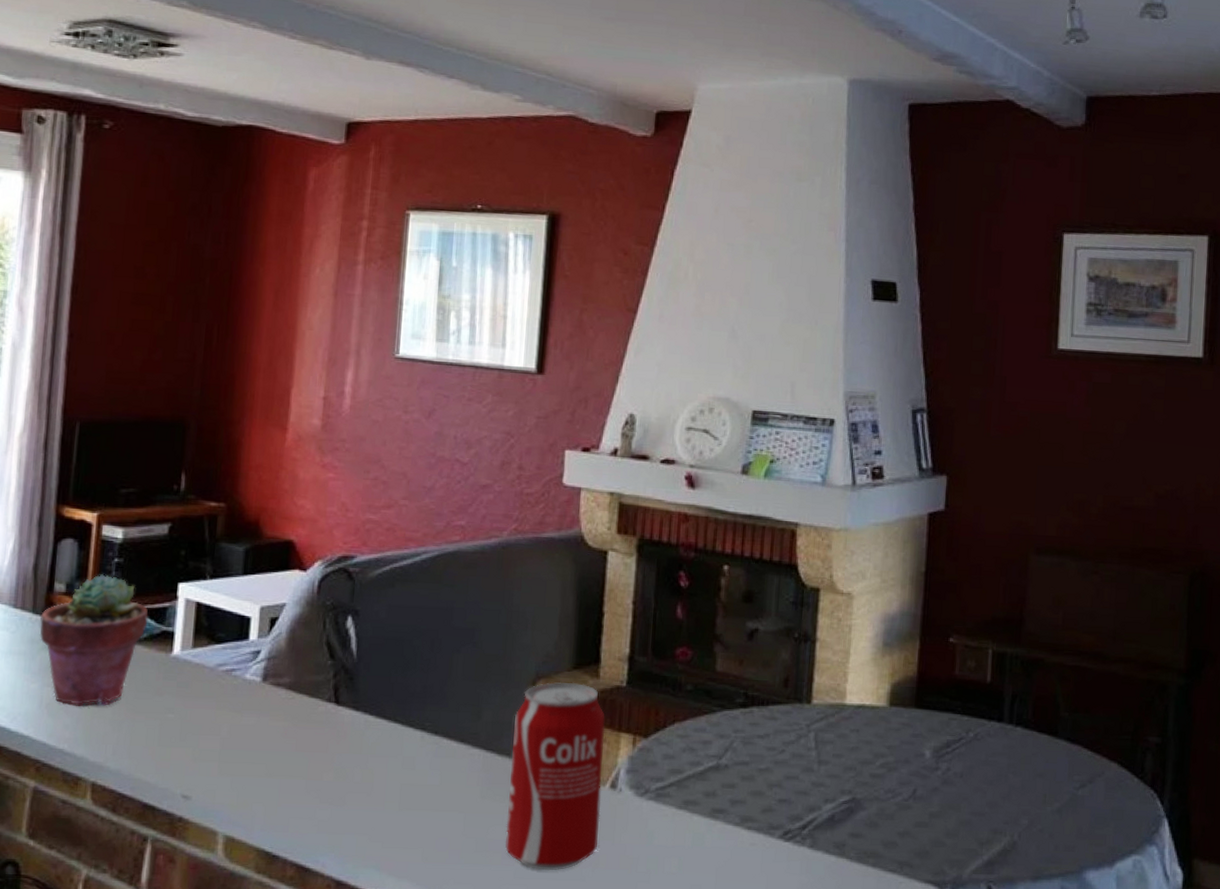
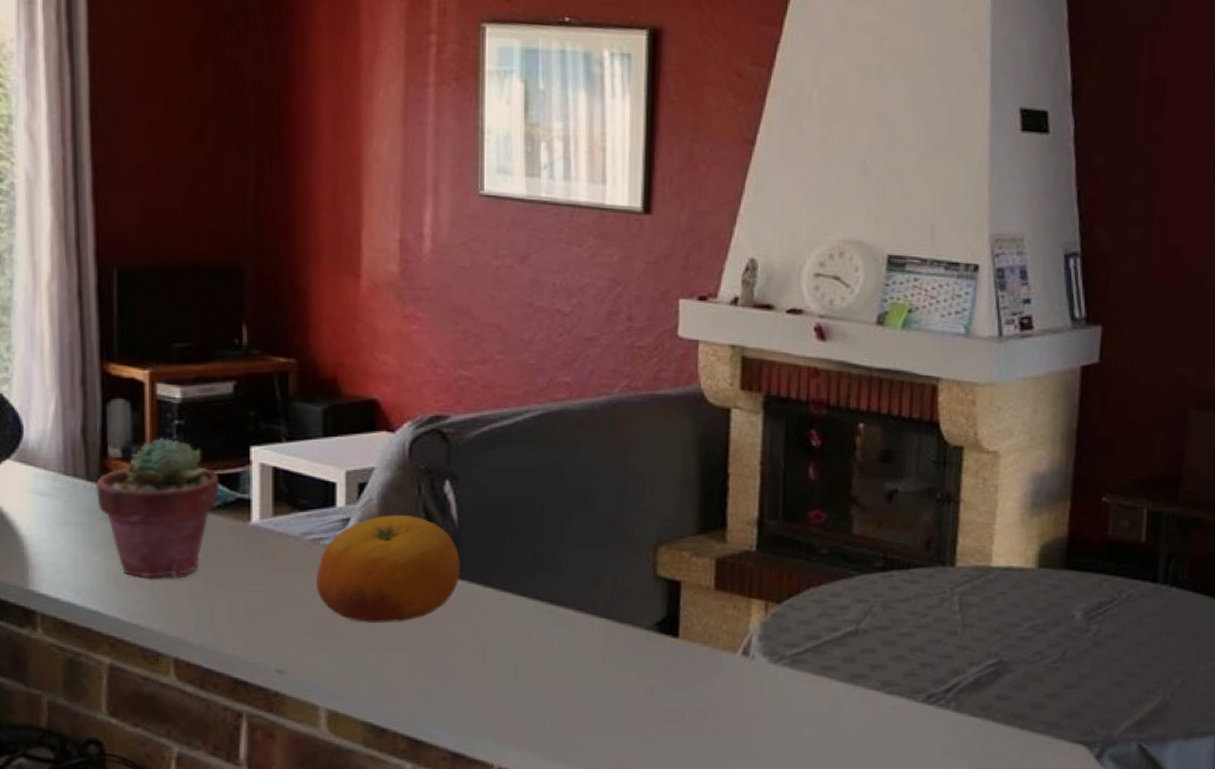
fruit: none [224,647,356,752] -> present [315,514,460,624]
beverage can: present [505,682,605,871] -> none [632,547,735,739]

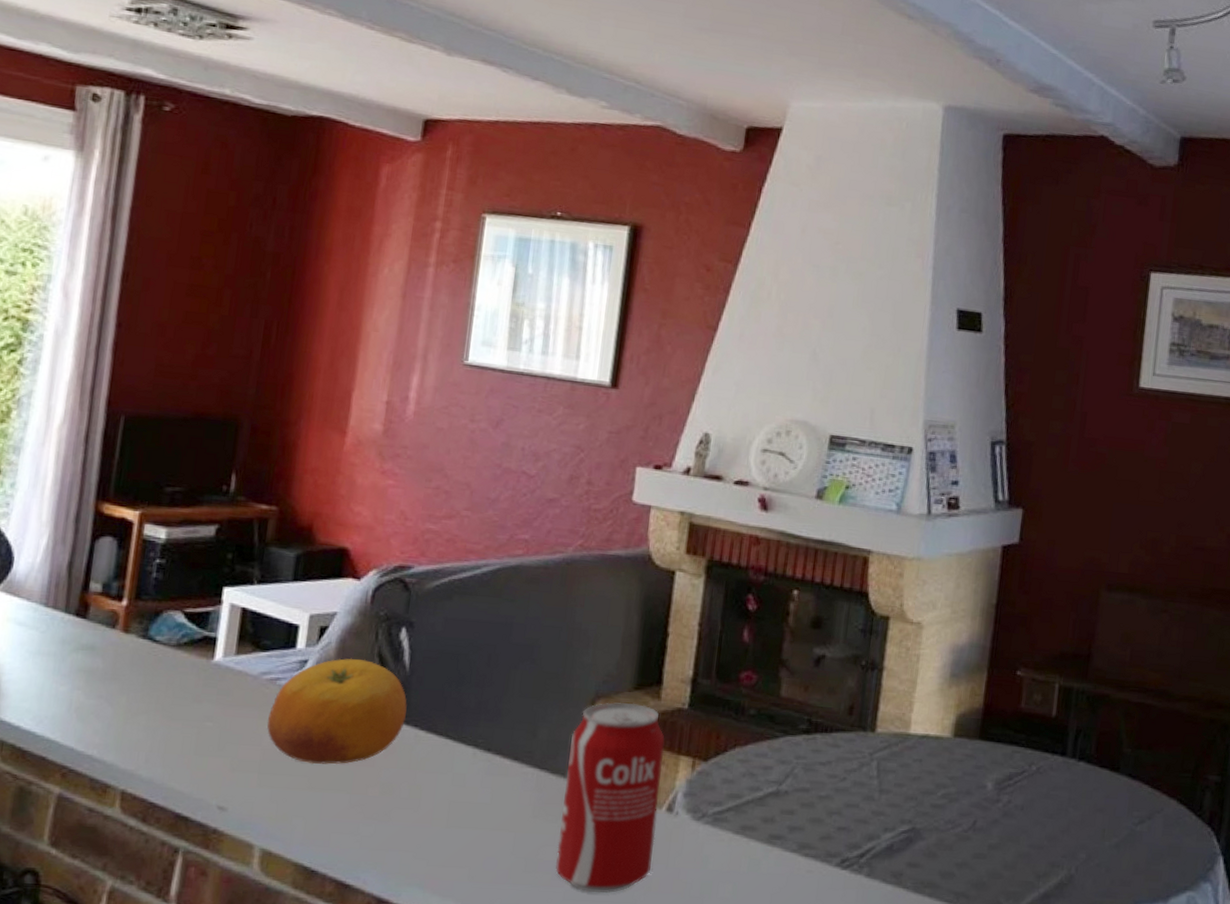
potted succulent: present [96,437,220,580] -> none [71,575,190,712]
beverage can: none [632,547,735,739] -> present [555,702,665,893]

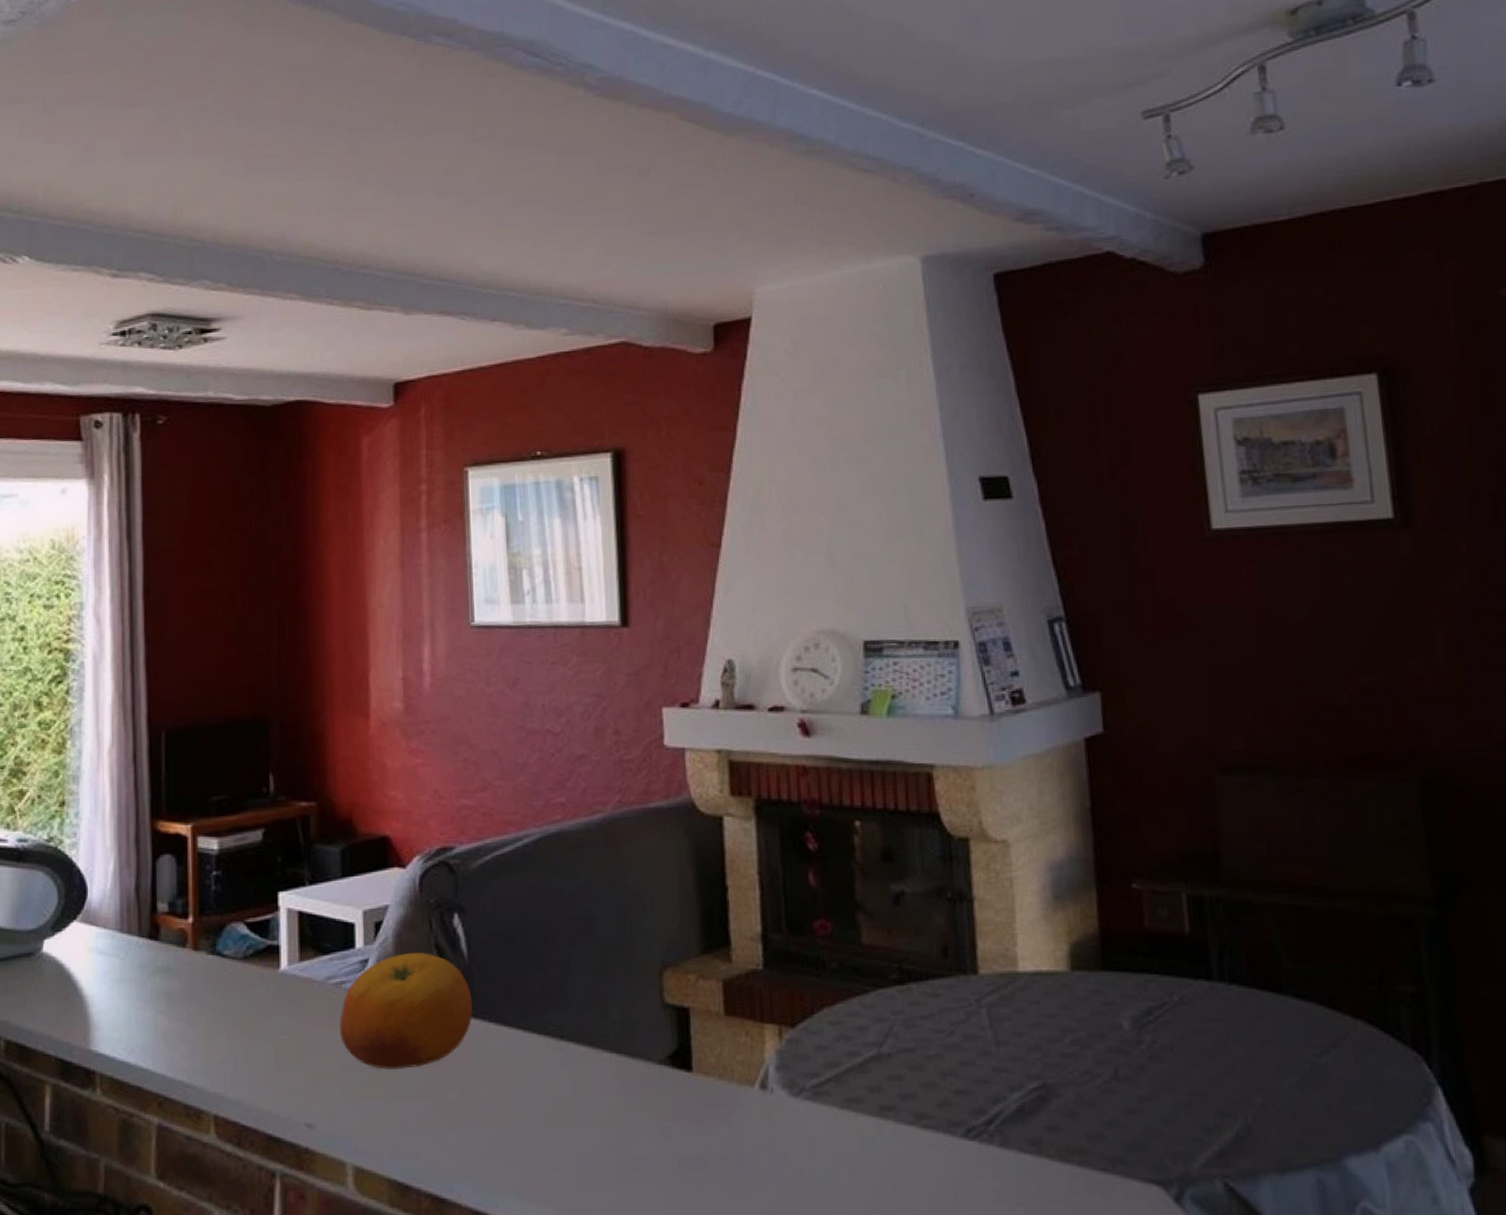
beverage can: present [555,702,665,893] -> none [645,969,754,1189]

